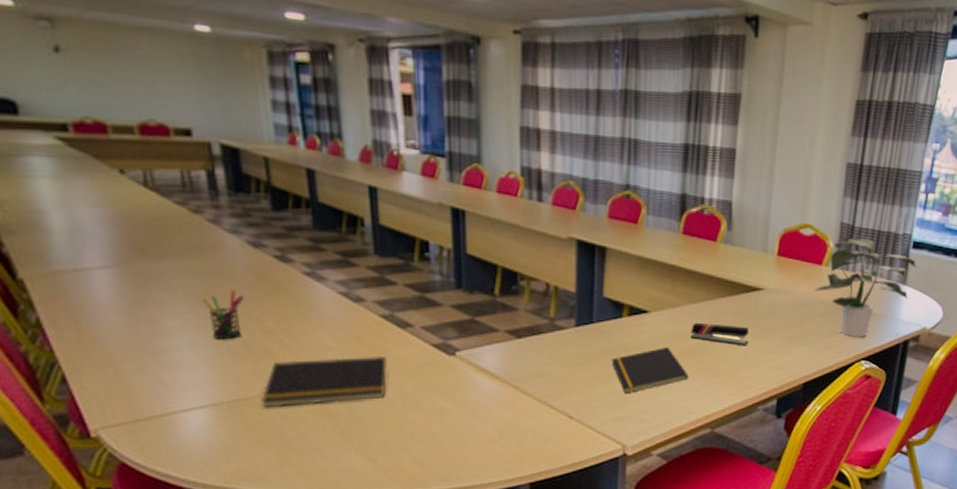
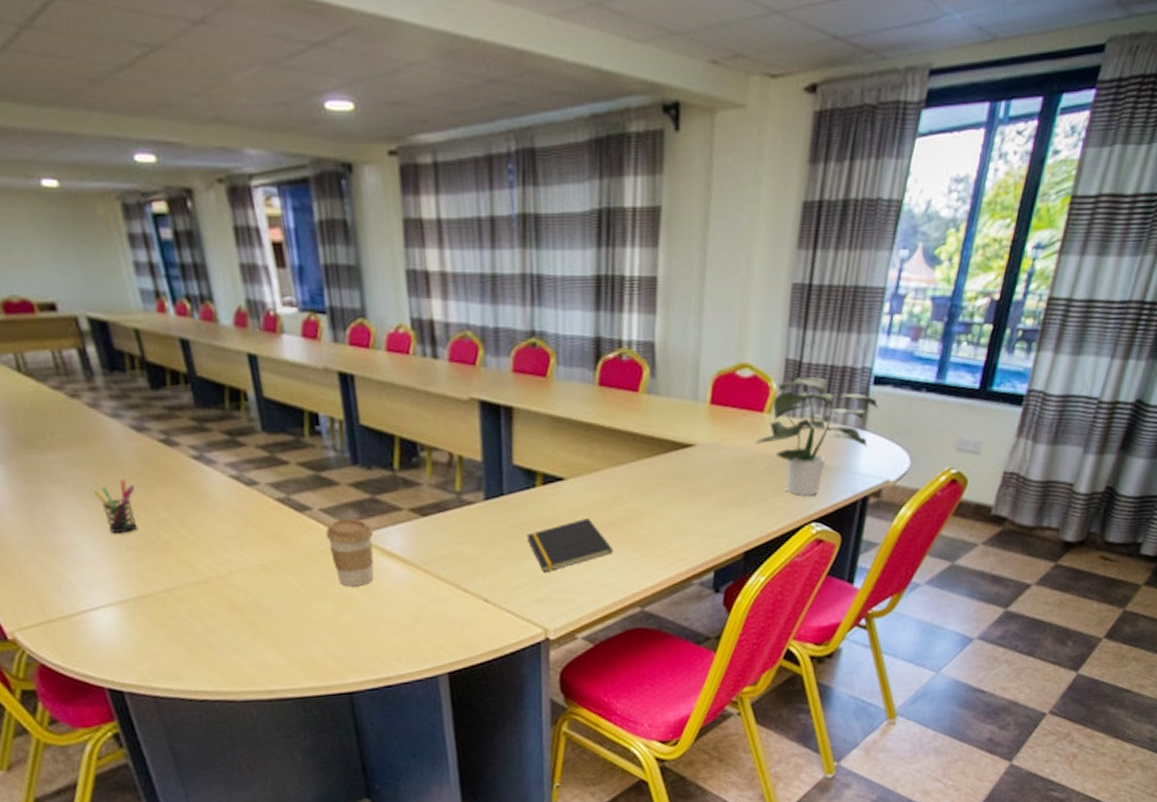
notepad: present [261,355,387,408] -> none [166,542,291,603]
coffee cup: none [424,336,469,399] -> present [325,518,374,587]
stapler: present [690,322,749,346] -> none [613,488,680,513]

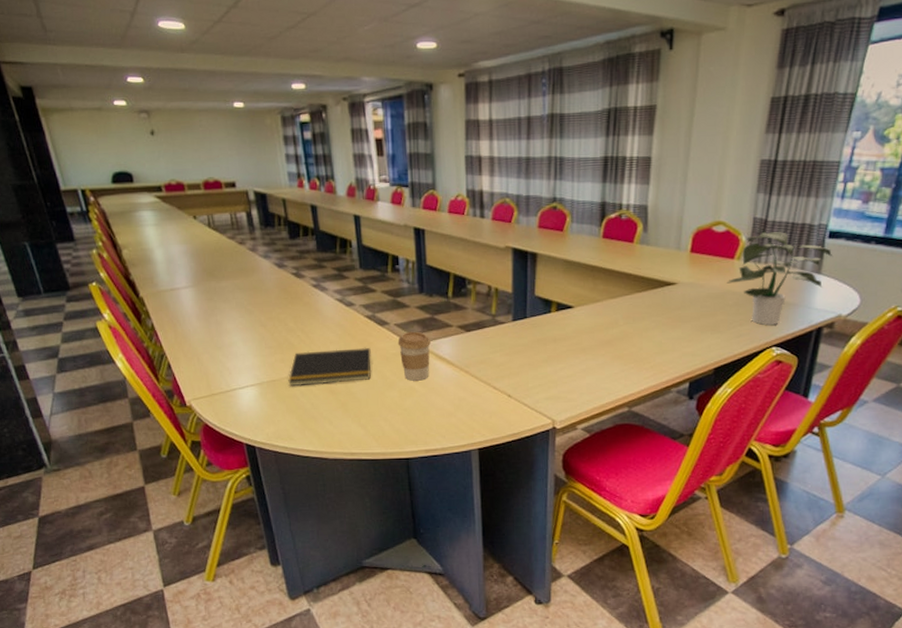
pen holder: present [94,479,138,535] -> none [248,299,274,337]
notepad: none [166,542,291,603] -> present [288,347,372,387]
notepad: present [526,518,613,572] -> none [542,337,608,377]

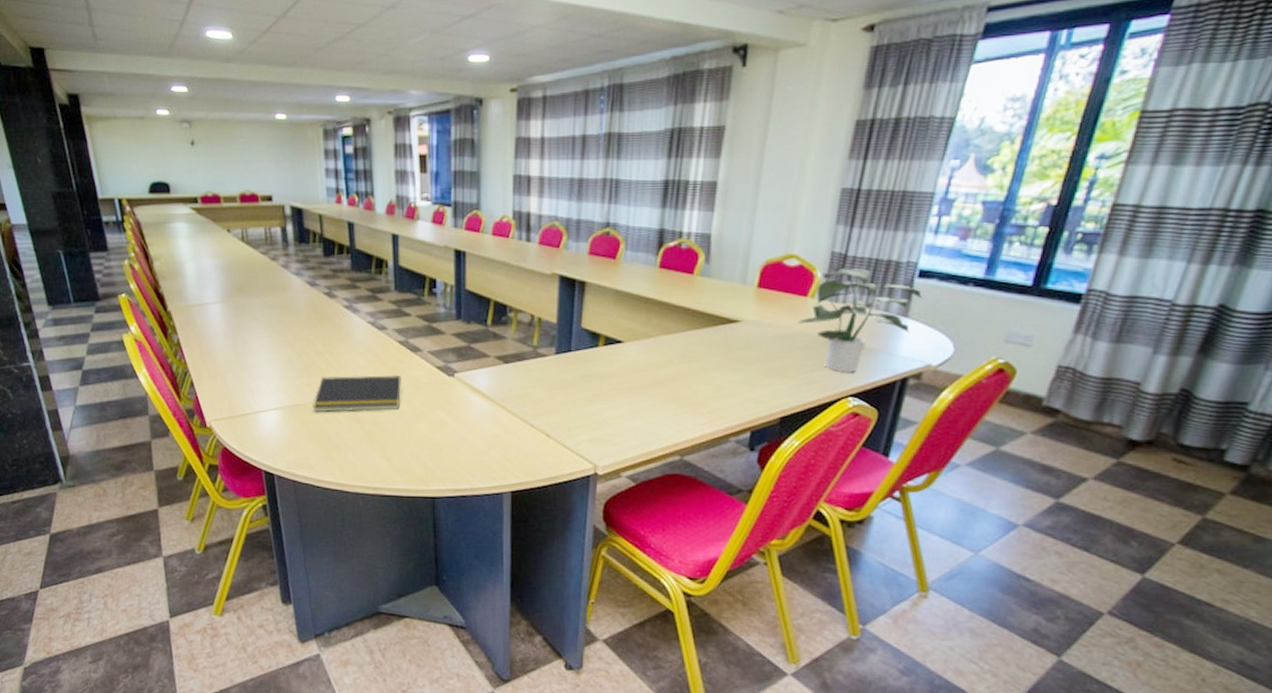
coffee cup: present [397,331,431,381] -> none [430,360,465,414]

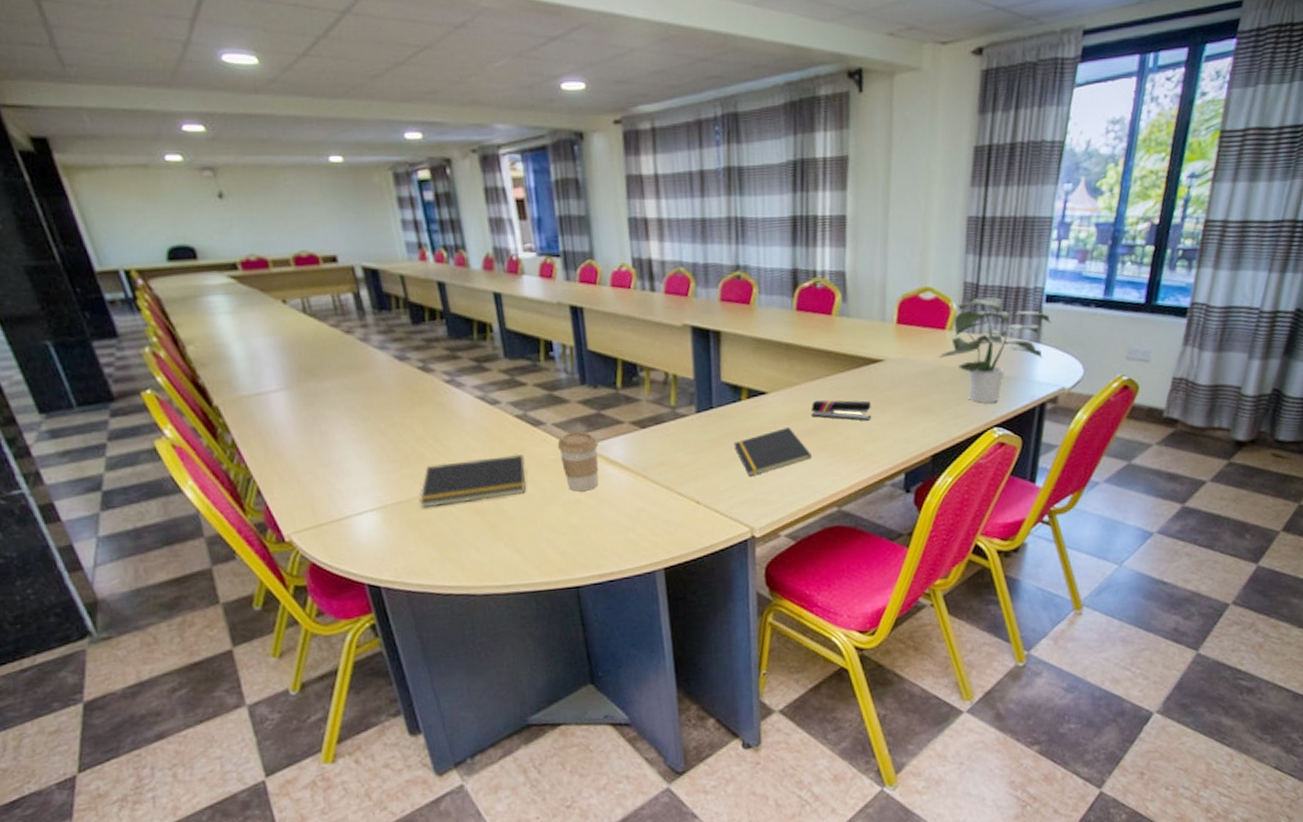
coffee cup: none [430,360,465,414] -> present [557,431,599,492]
notepad: none [586,376,660,417] -> present [733,428,812,476]
stapler: none [663,353,723,378] -> present [811,400,872,421]

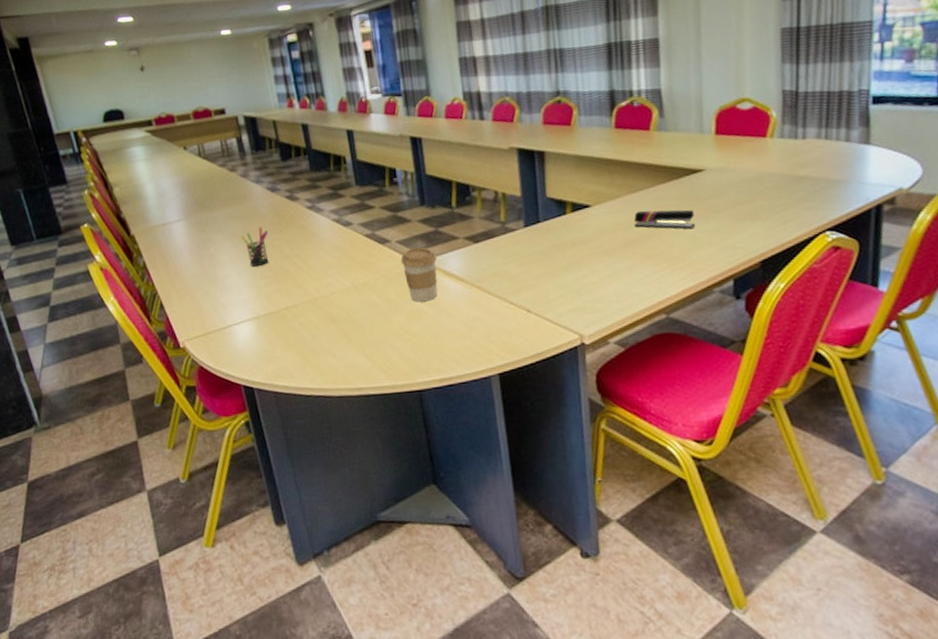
pen holder: none [362,401,397,449] -> present [241,226,269,267]
notepad: present [419,454,527,508] -> none [286,269,375,318]
notepad: present [733,428,812,476] -> none [560,238,637,285]
potted plant: present [939,295,1052,403] -> none [761,102,882,207]

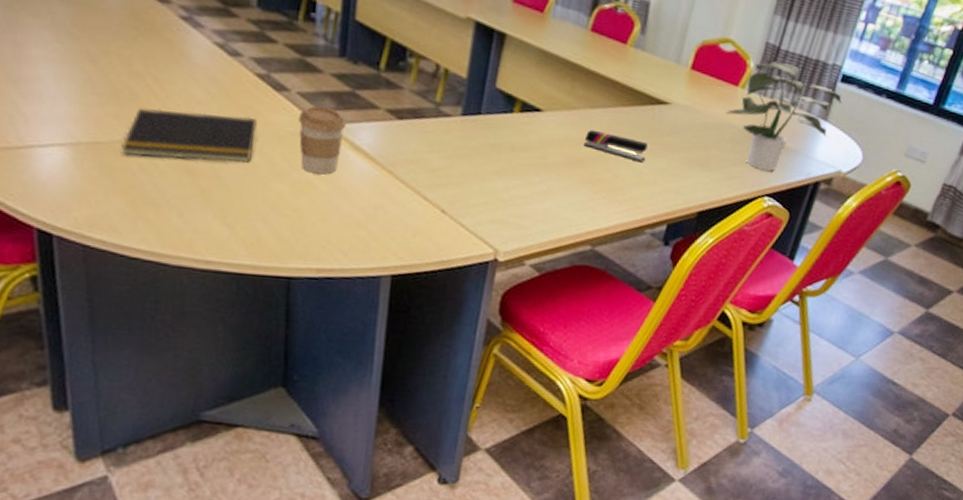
pen holder: present [241,226,269,267] -> none [71,23,114,77]
notepad: none [286,269,375,318] -> present [121,108,257,163]
potted plant: none [761,102,882,207] -> present [726,59,843,171]

